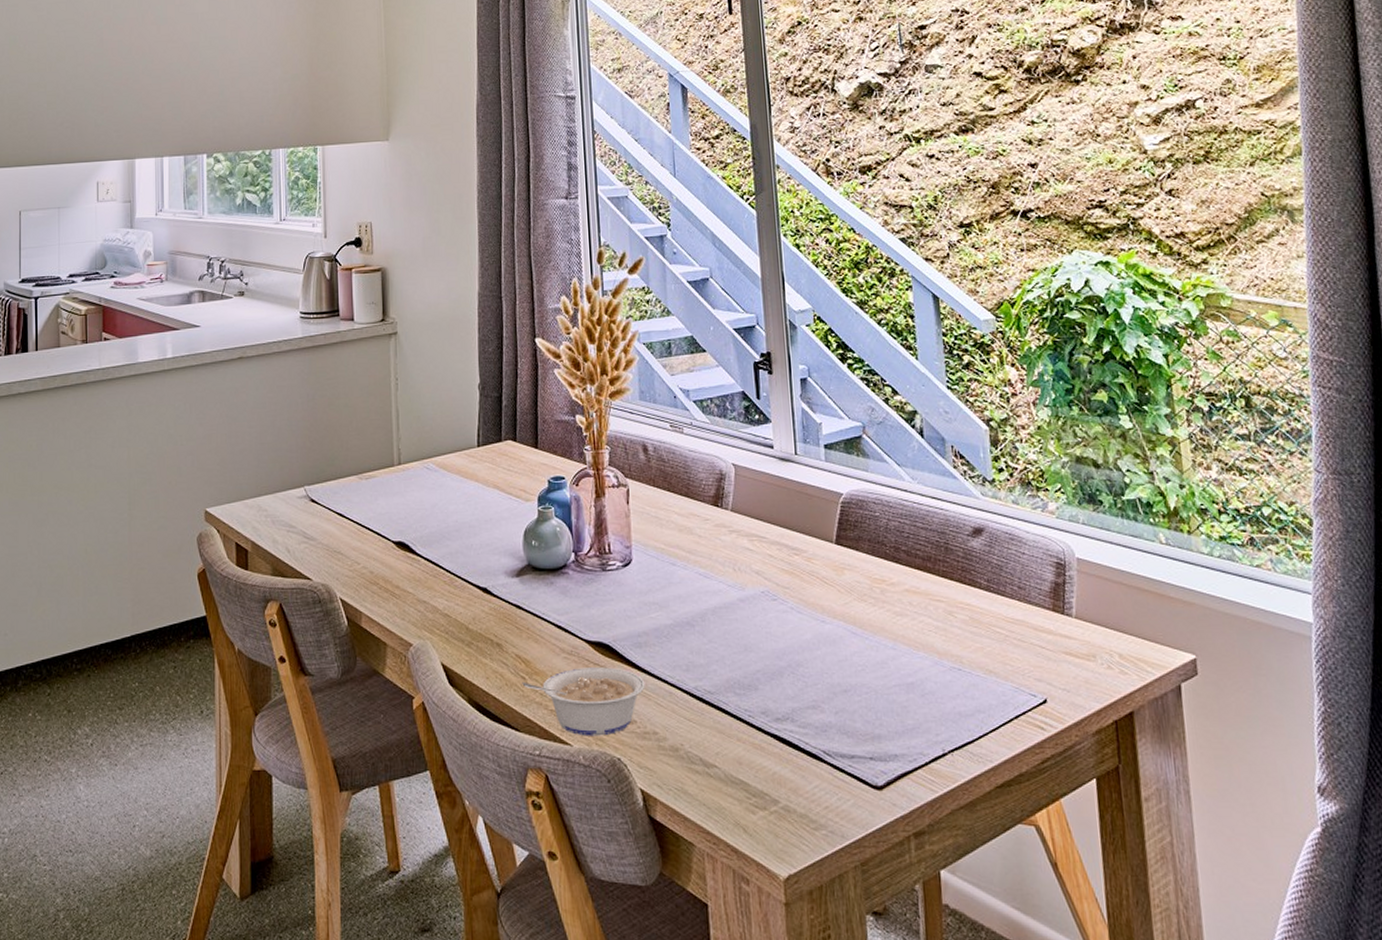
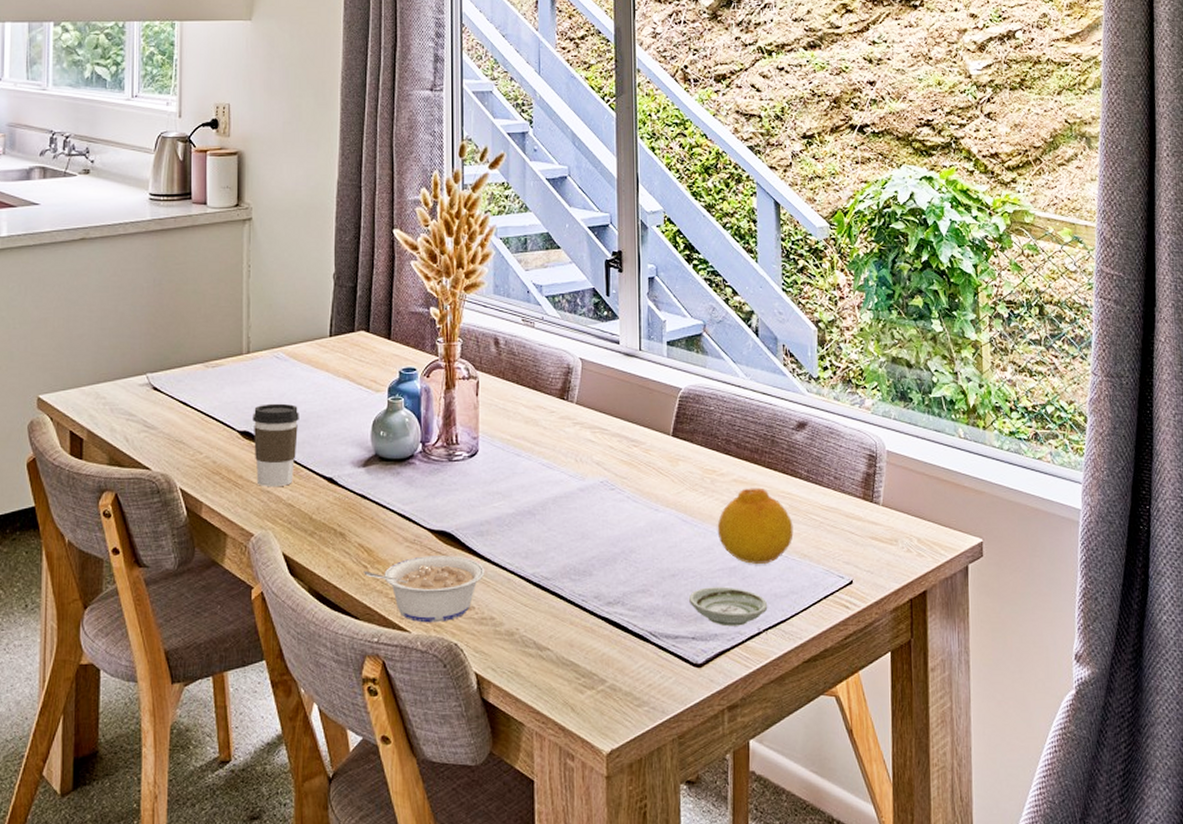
coffee cup: none [406,514,452,598] -> present [253,403,299,488]
saucer: none [864,704,952,747] -> present [689,587,768,627]
fruit: none [890,598,976,681] -> present [717,487,794,565]

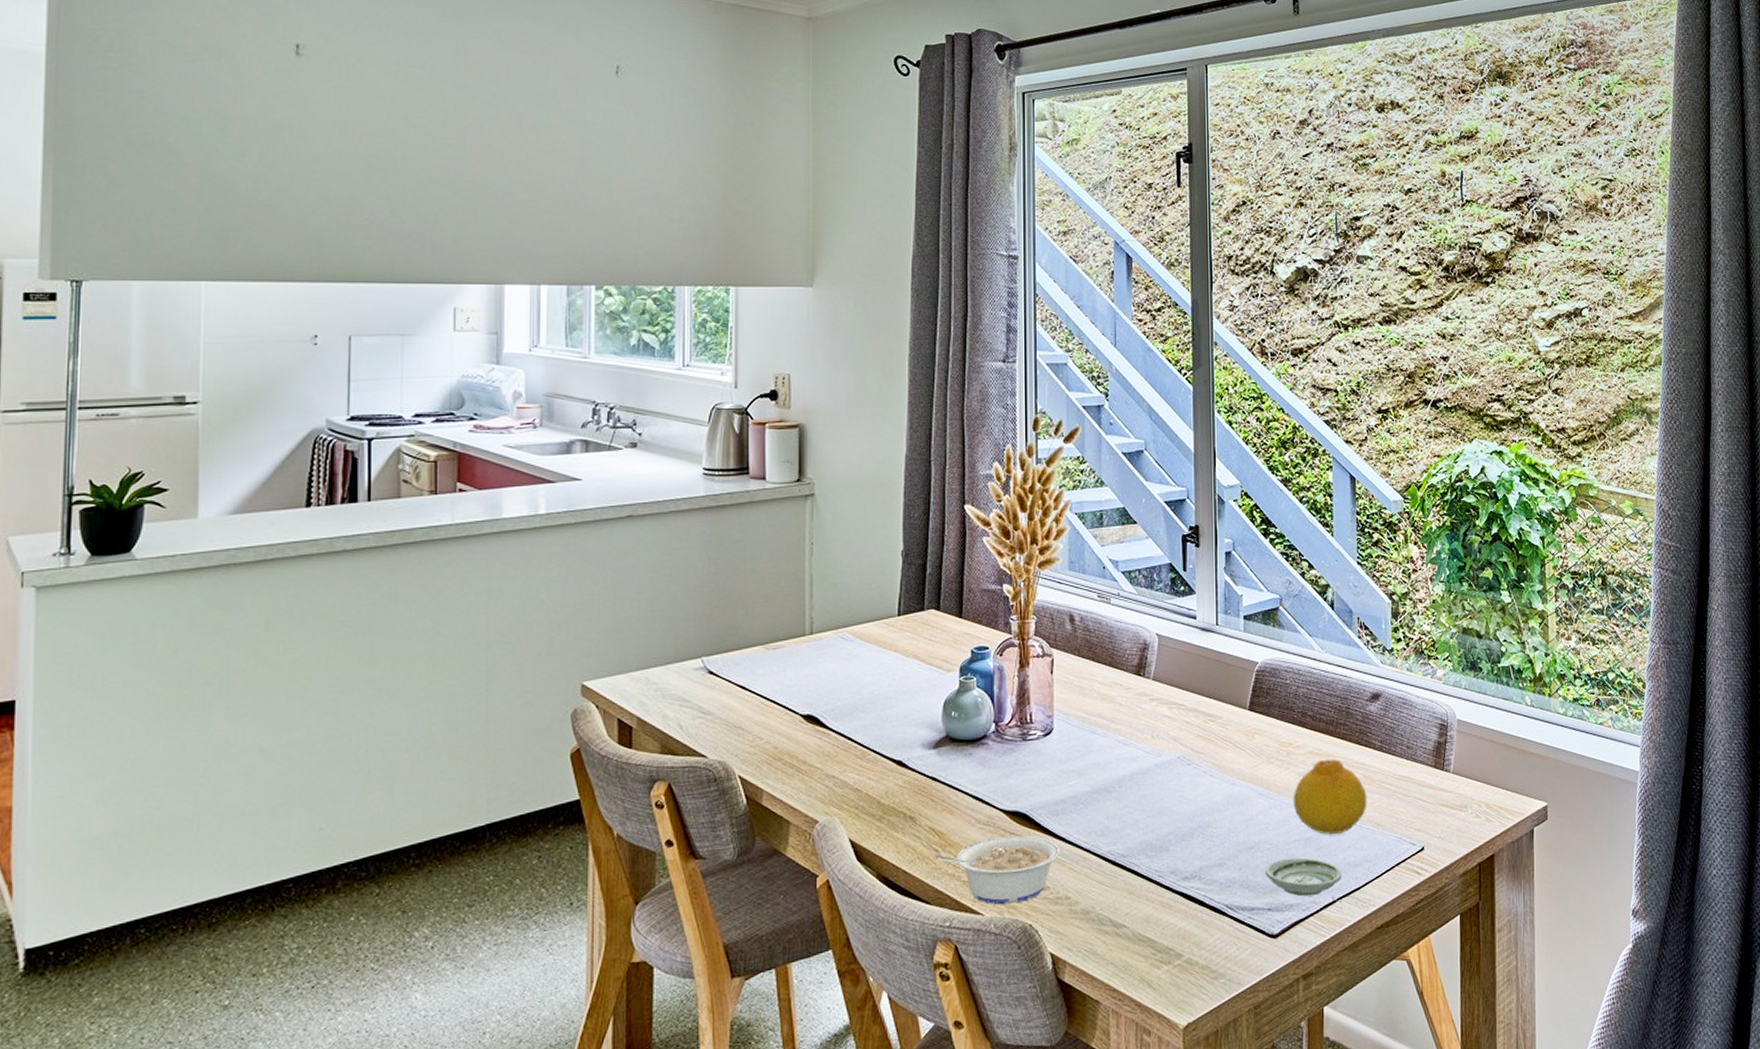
coffee cup: present [253,403,299,488] -> none [816,685,866,772]

